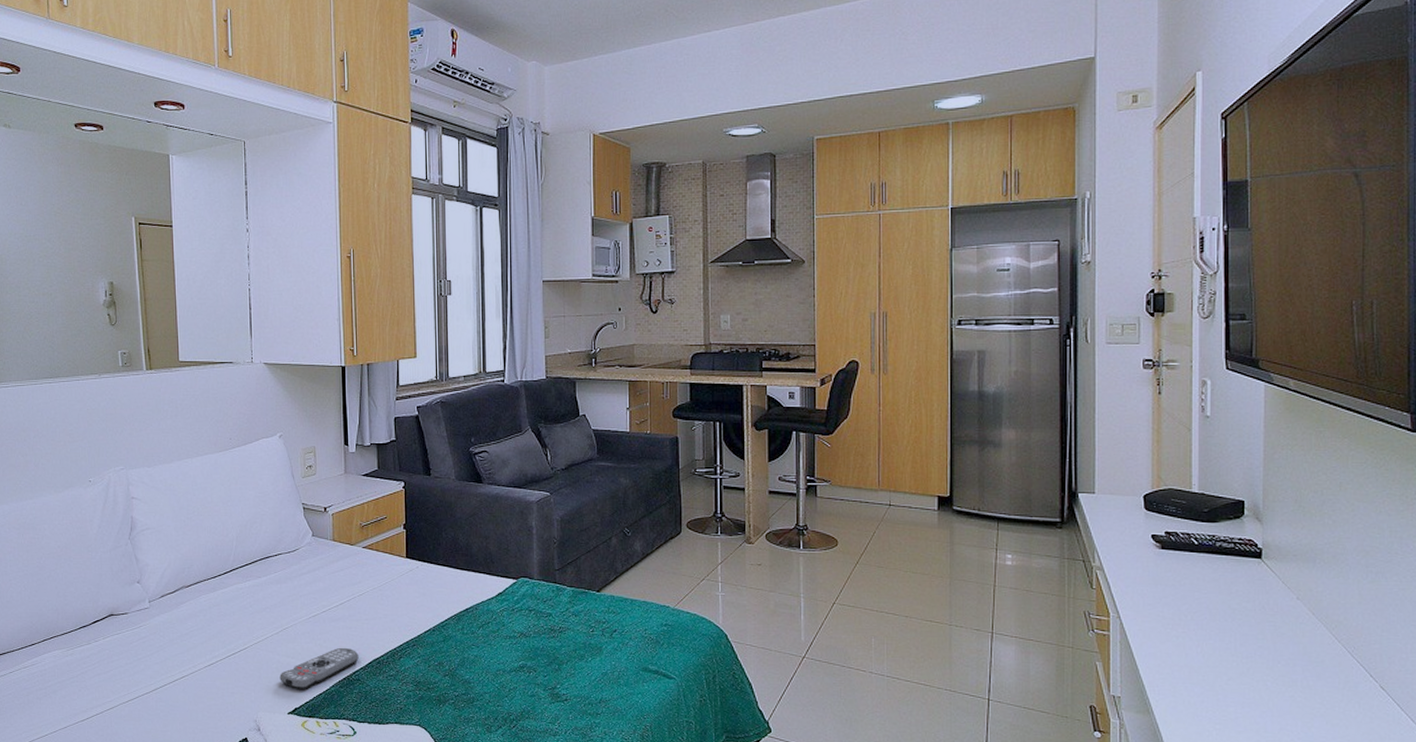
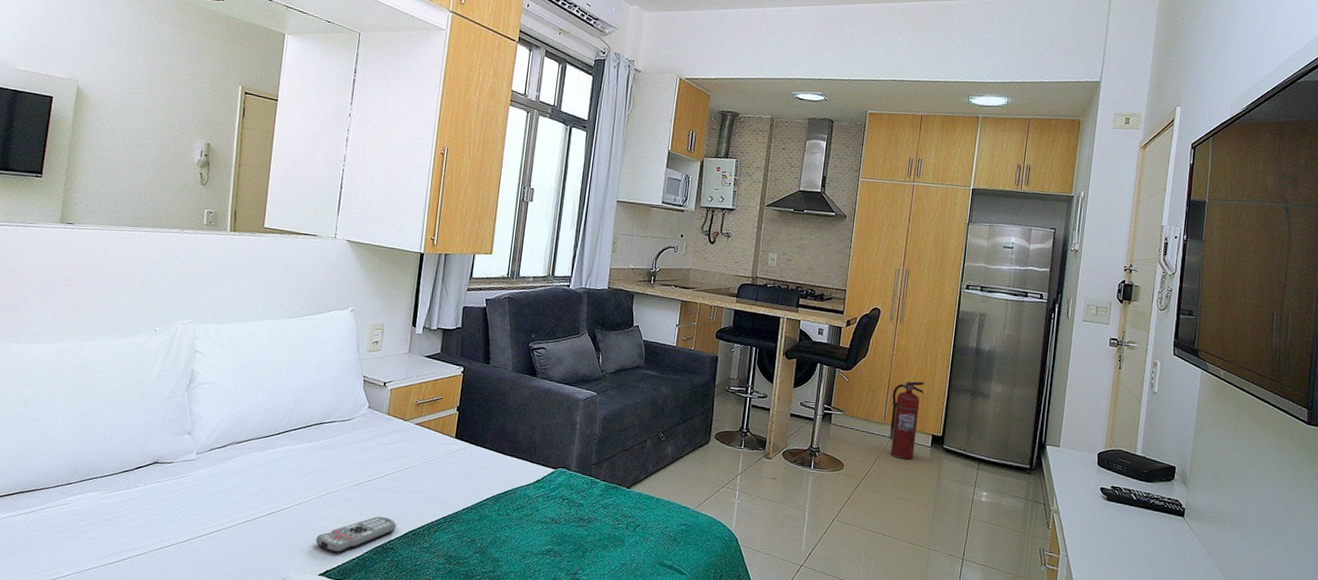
fire extinguisher: none [885,438,922,527] -> present [889,381,924,460]

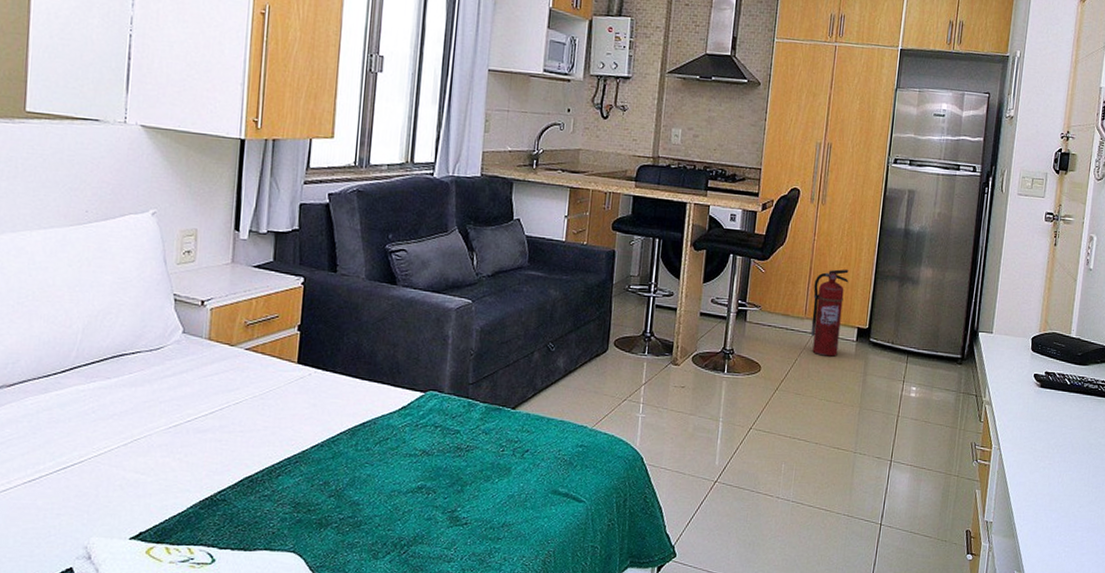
remote control: present [315,516,397,553] -> none [123,462,228,511]

